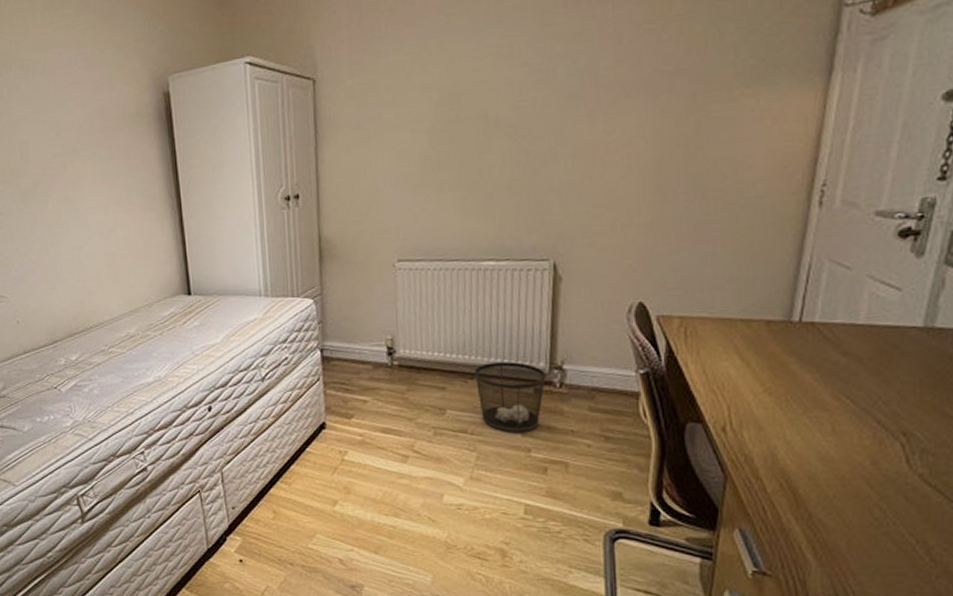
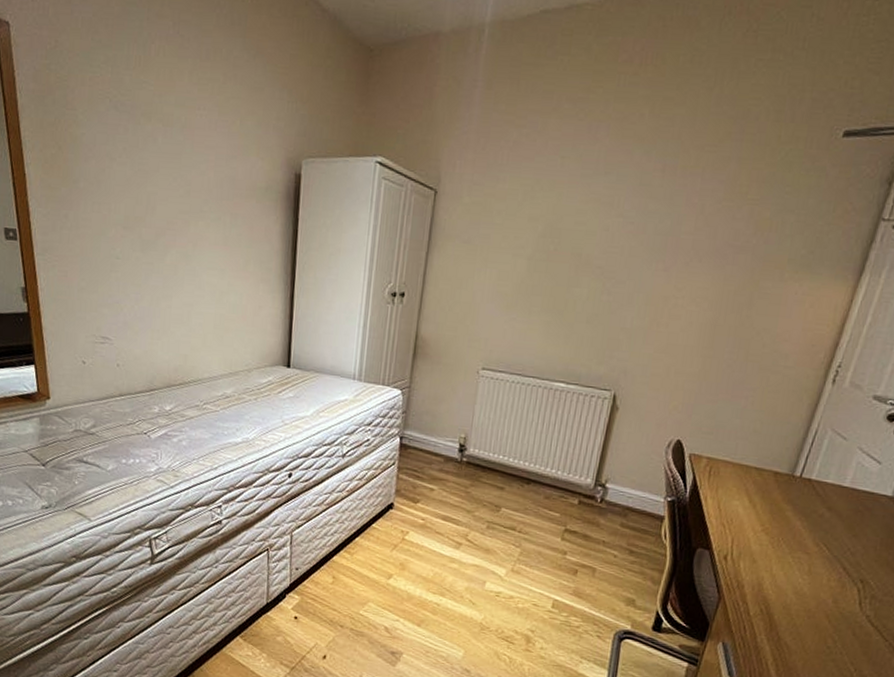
waste bin: present [474,362,547,432] -> none [530,472,591,537]

